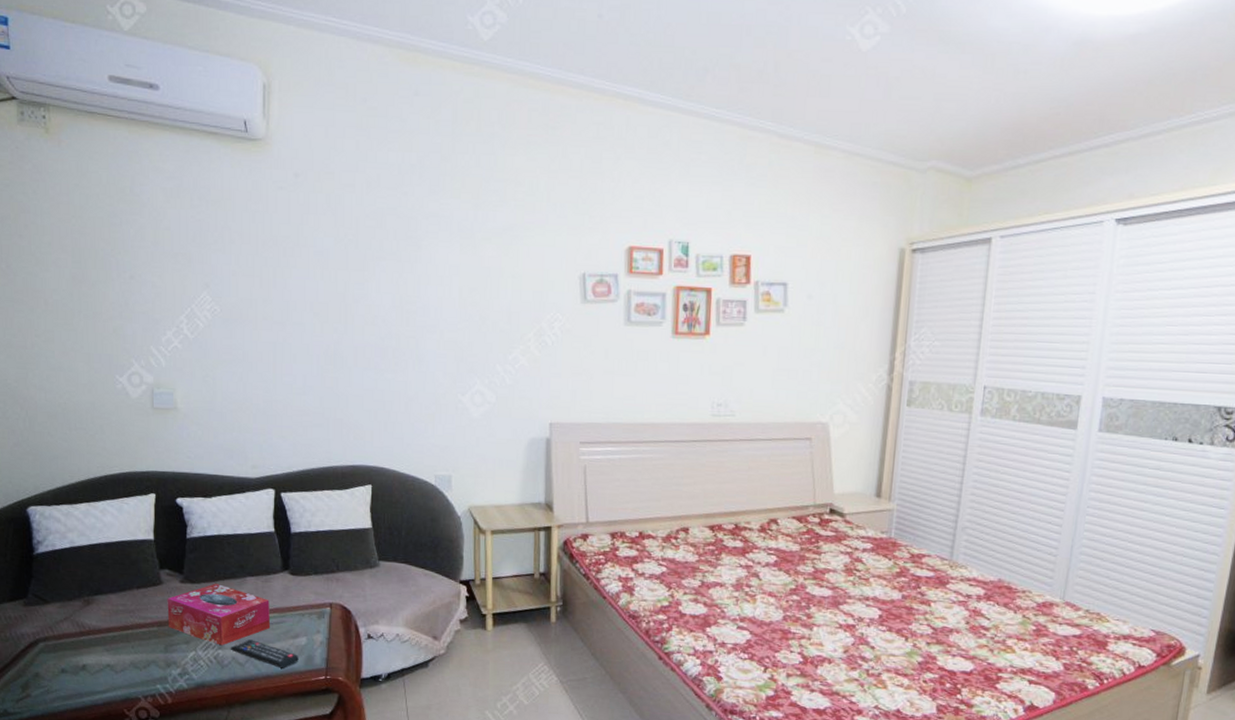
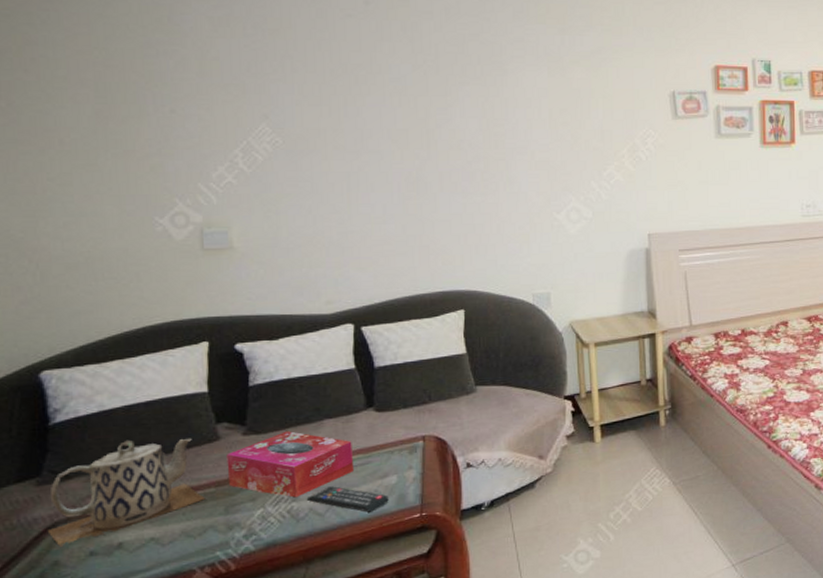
teapot: none [31,575,150,661] -> present [47,438,206,547]

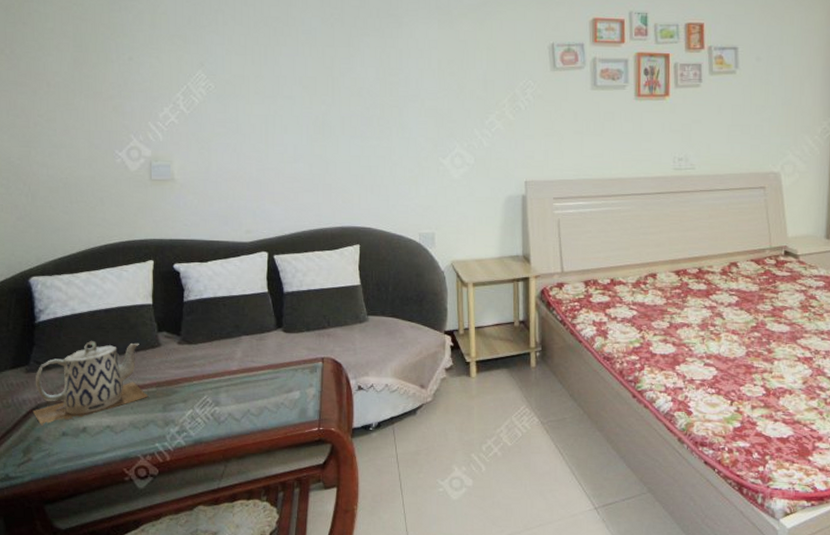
tissue box: present [226,431,355,498] -> none [165,344,265,403]
remote control: present [306,486,389,512] -> none [226,396,293,422]

